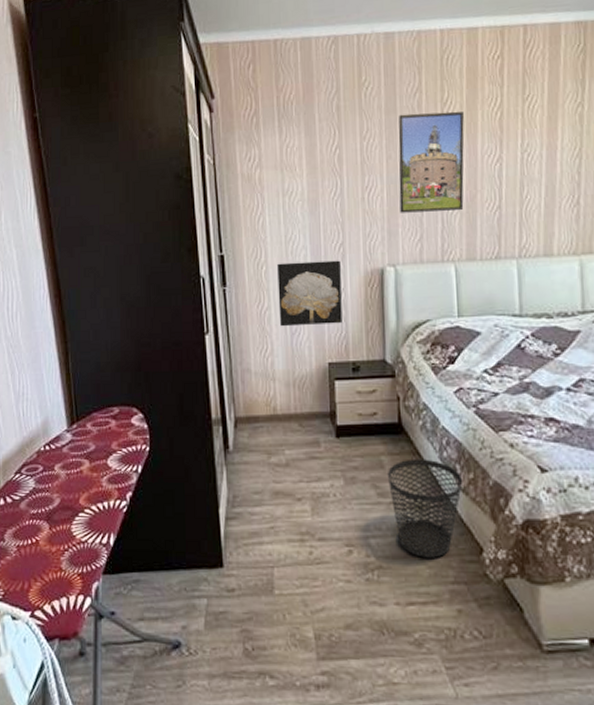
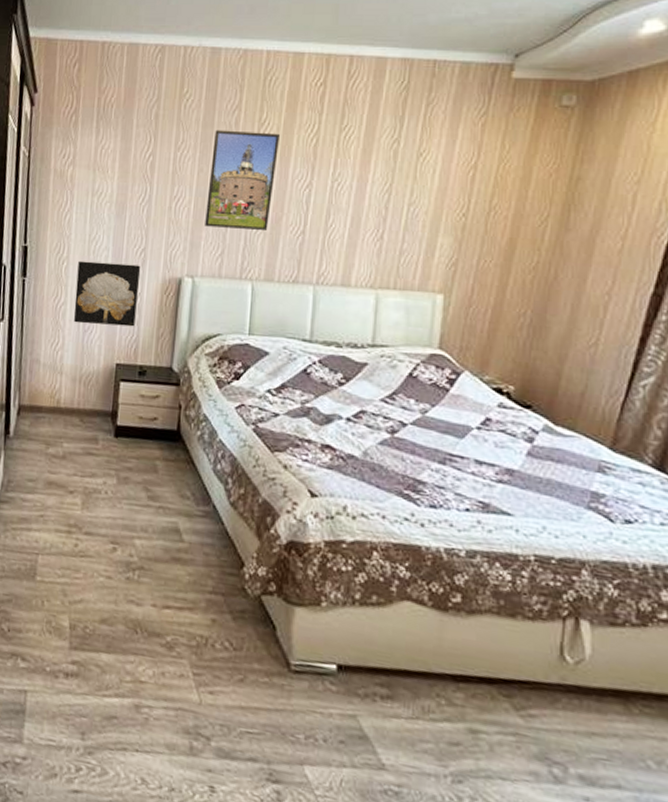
wastebasket: present [387,459,463,558] -> none [159,467,233,566]

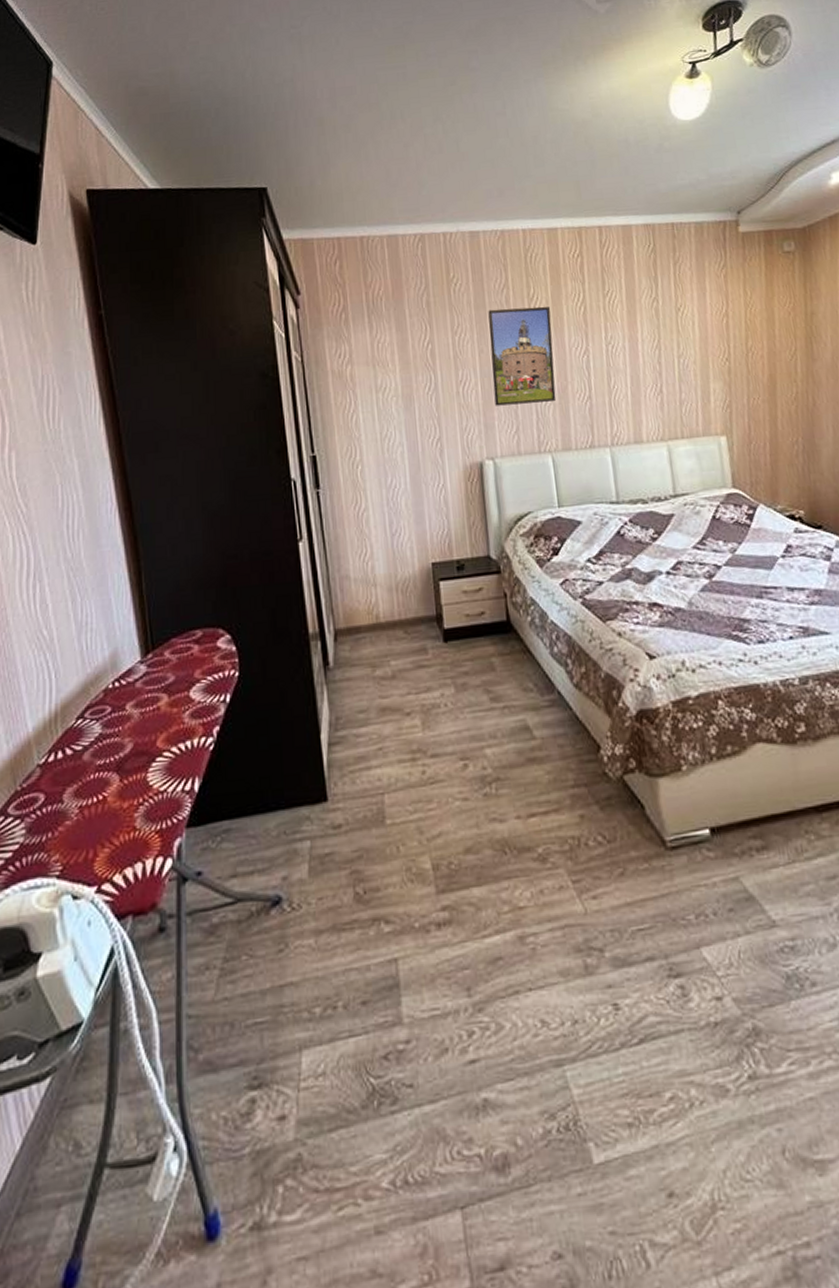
wall art: present [73,260,140,327] -> none [373,456,444,528]

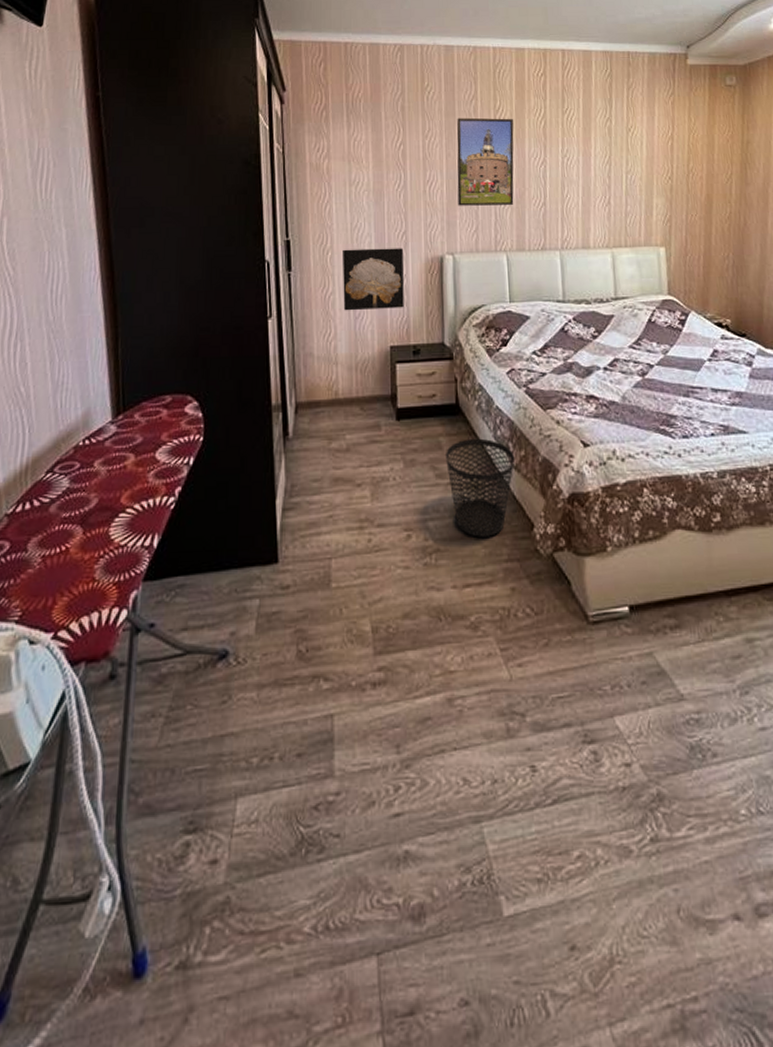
wall art: none [373,456,444,528] -> present [343,248,404,311]
wastebasket: none [498,656,576,763] -> present [445,438,515,537]

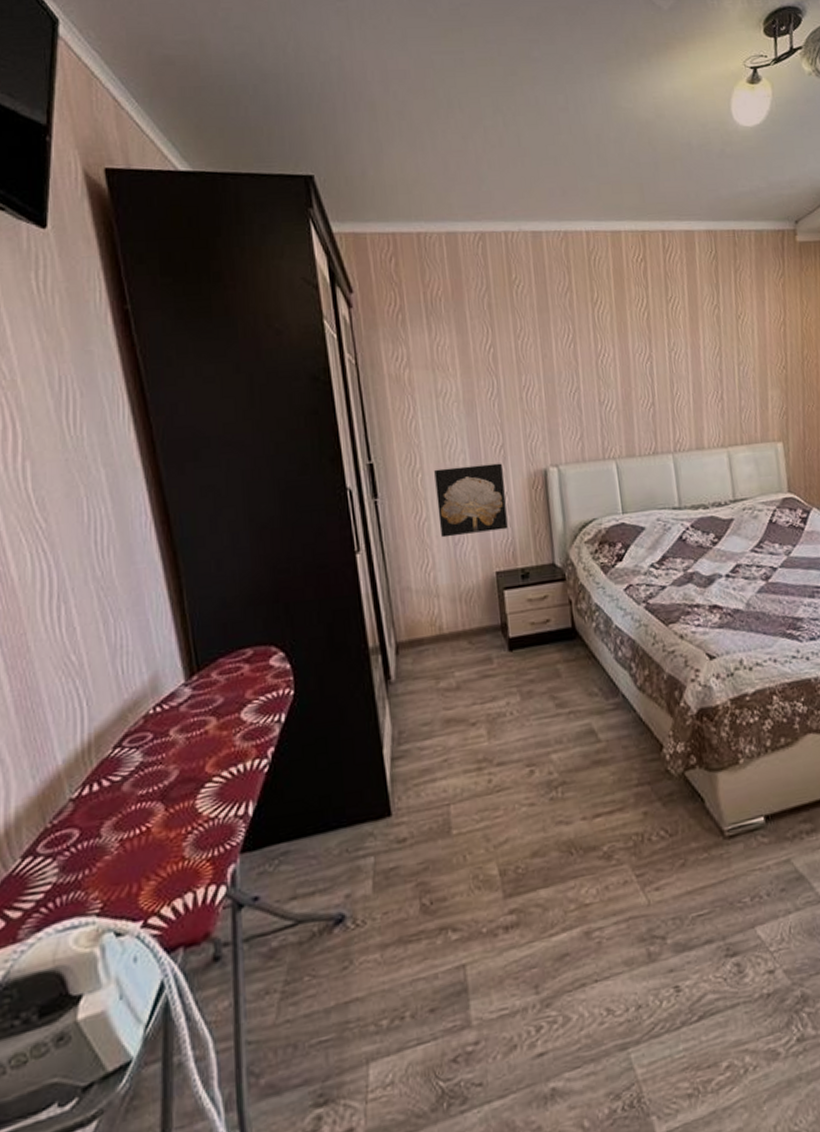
wastebasket: present [445,438,515,537] -> none [564,661,639,765]
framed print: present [456,117,514,206] -> none [551,311,620,412]

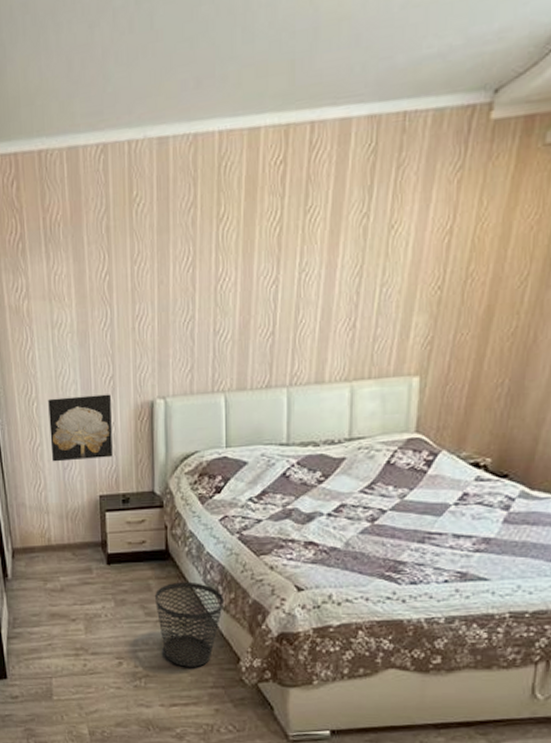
wastebasket: none [564,661,639,765] -> present [154,581,225,667]

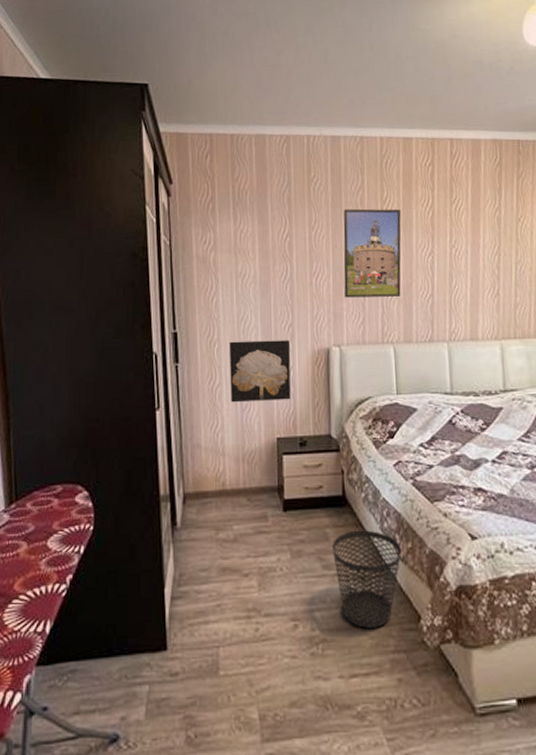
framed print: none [170,228,240,343] -> present [343,208,402,298]

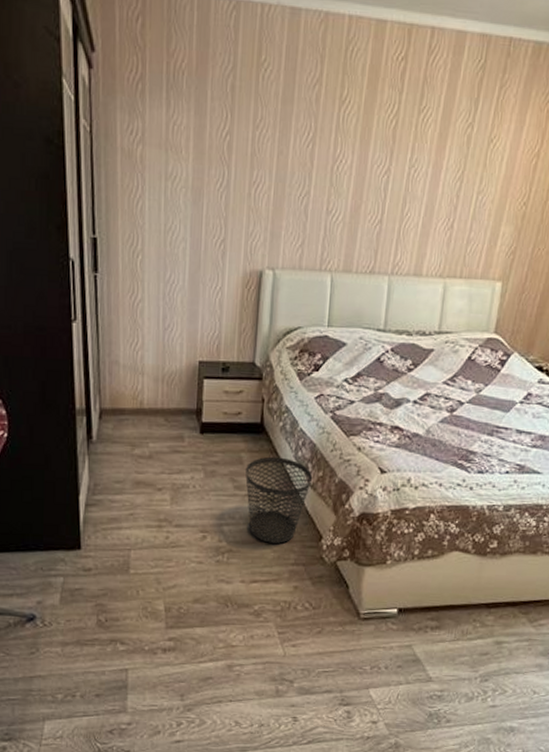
wall art: present [229,340,291,403] -> none [152,253,220,323]
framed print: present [343,208,402,298] -> none [285,106,360,219]

